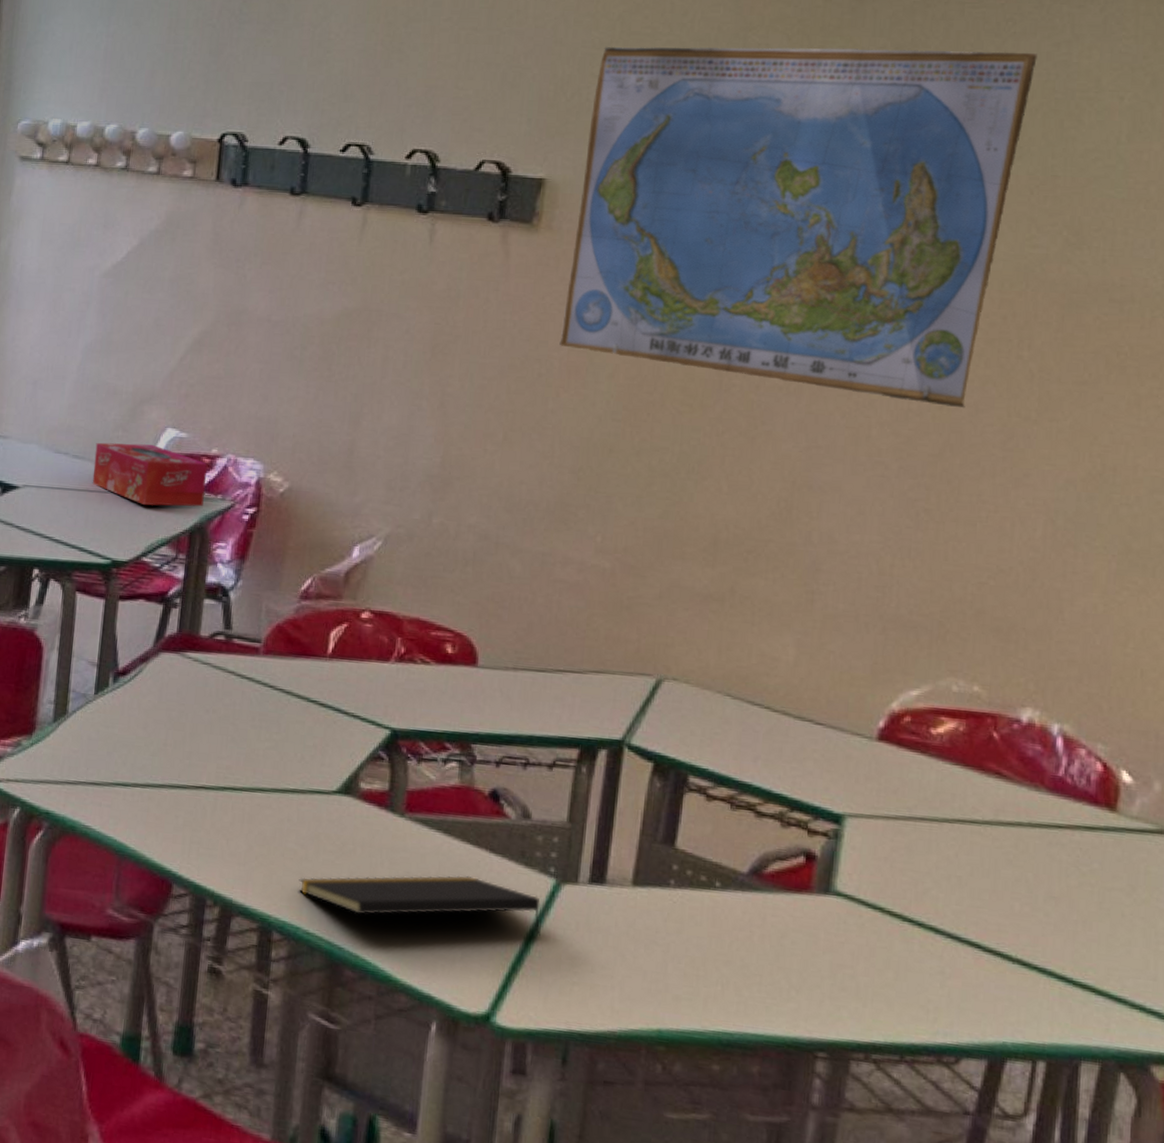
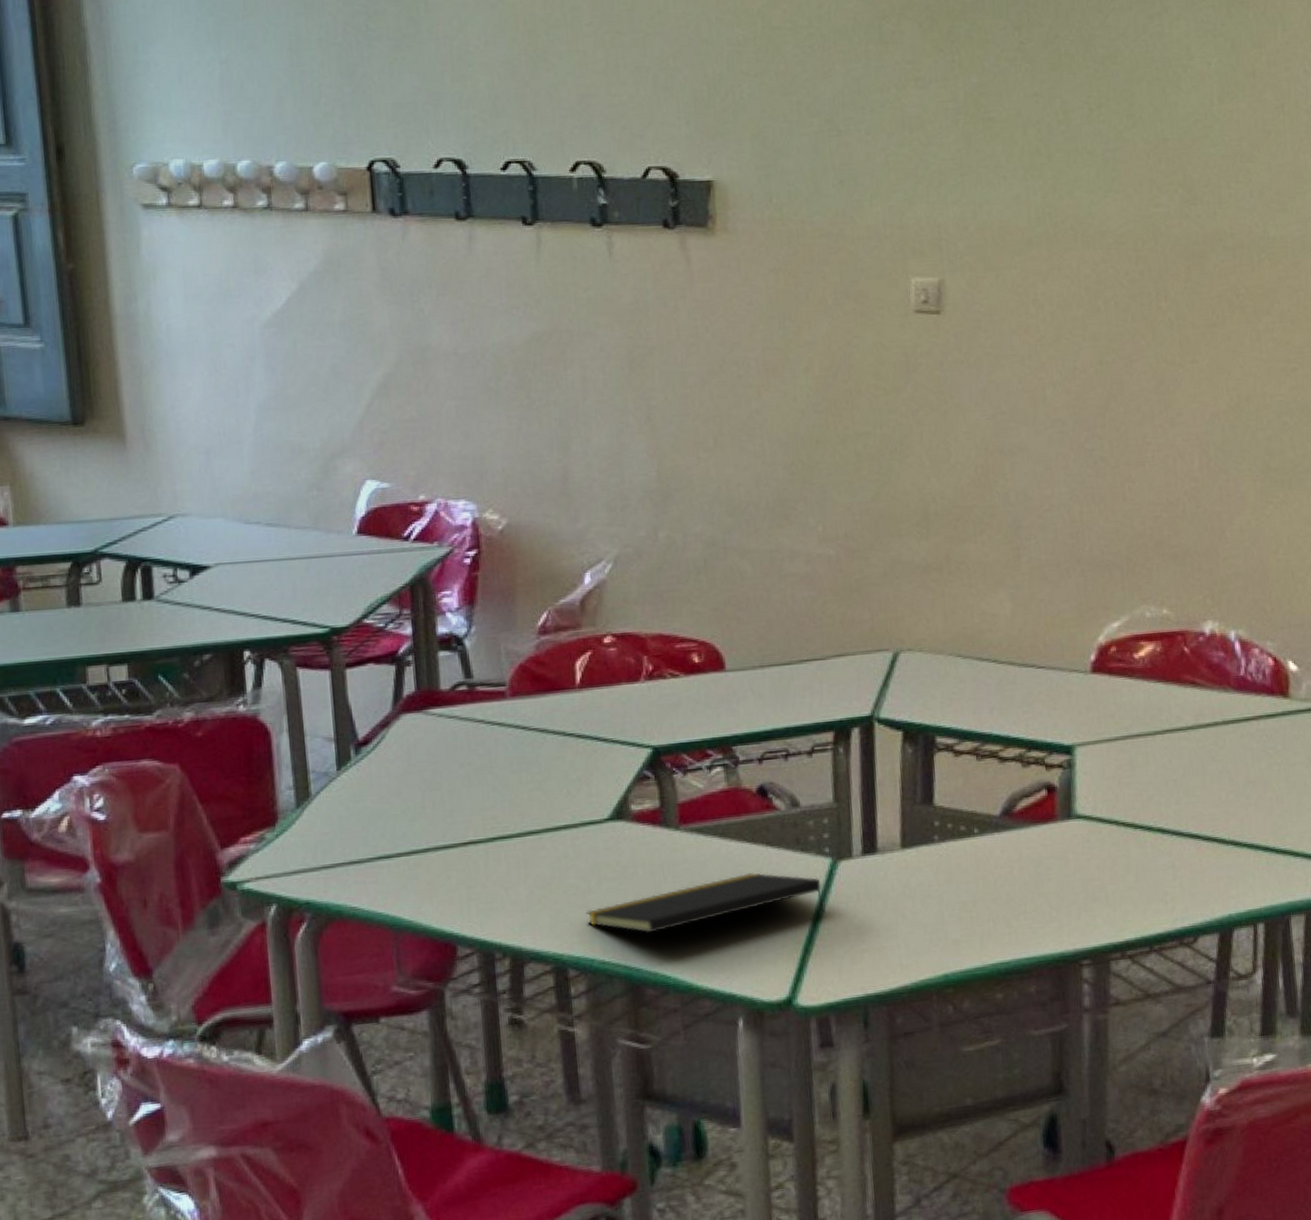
tissue box: present [92,442,207,507] -> none [289,500,420,565]
world map: present [559,46,1037,409] -> none [747,26,1136,361]

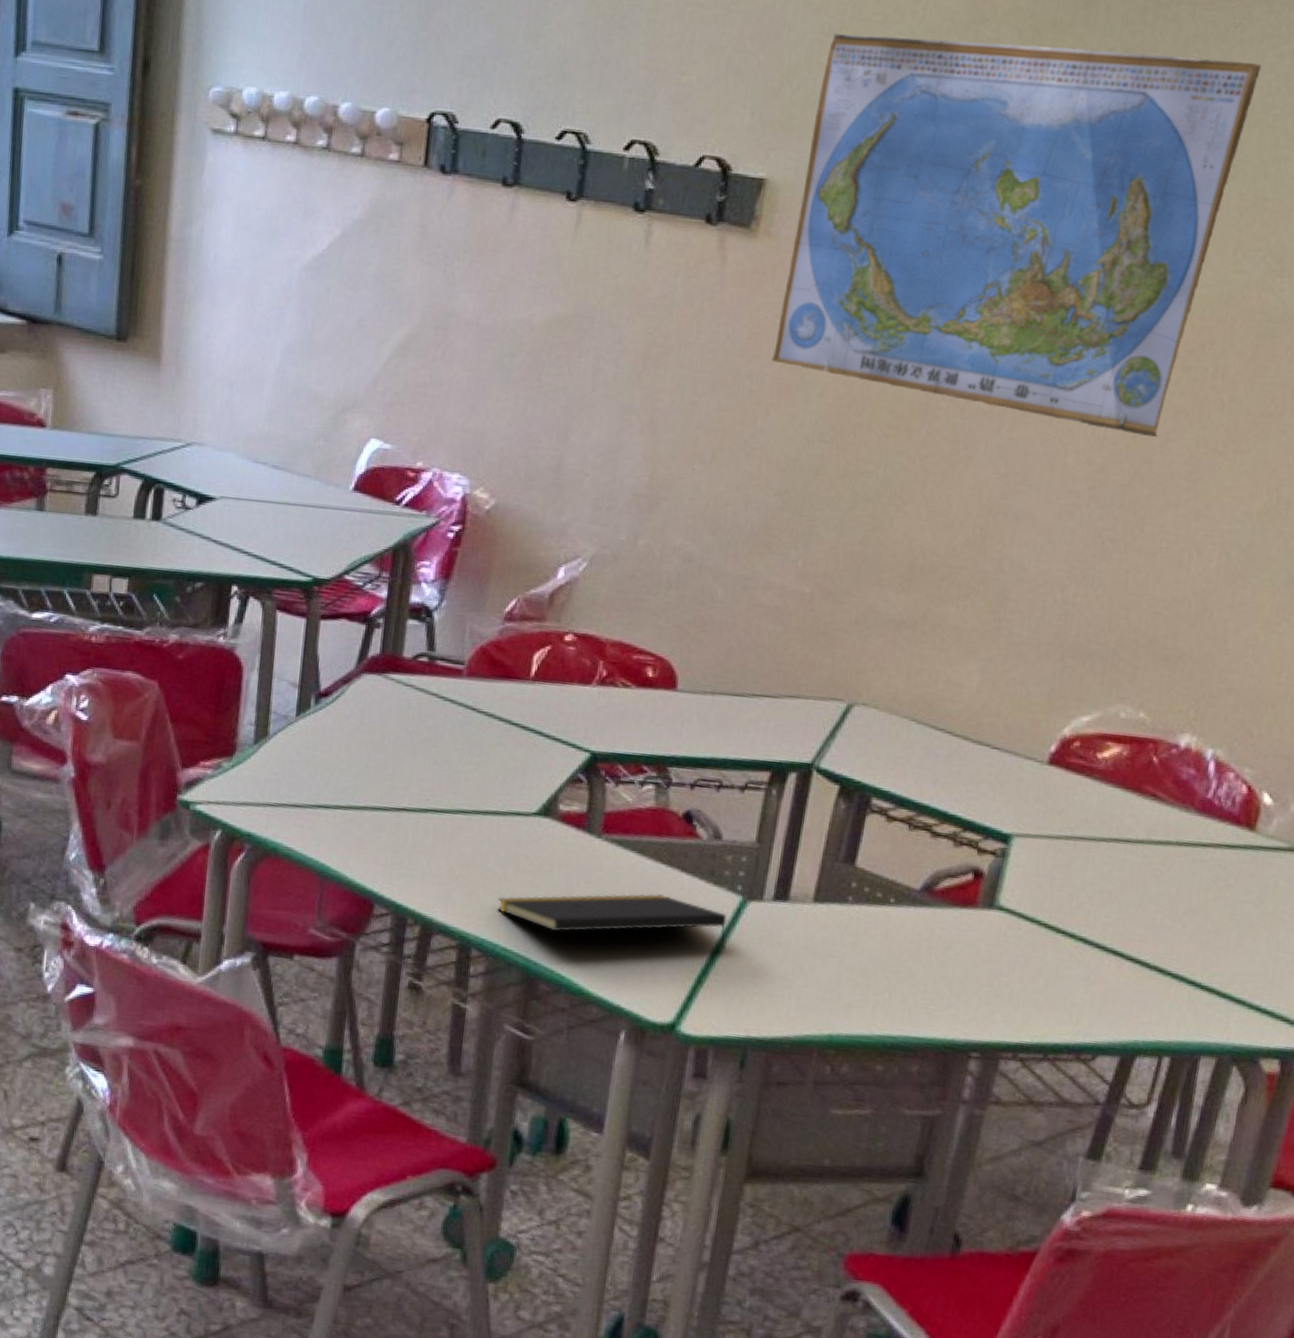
world map: none [747,26,1136,361] -> present [771,33,1261,438]

